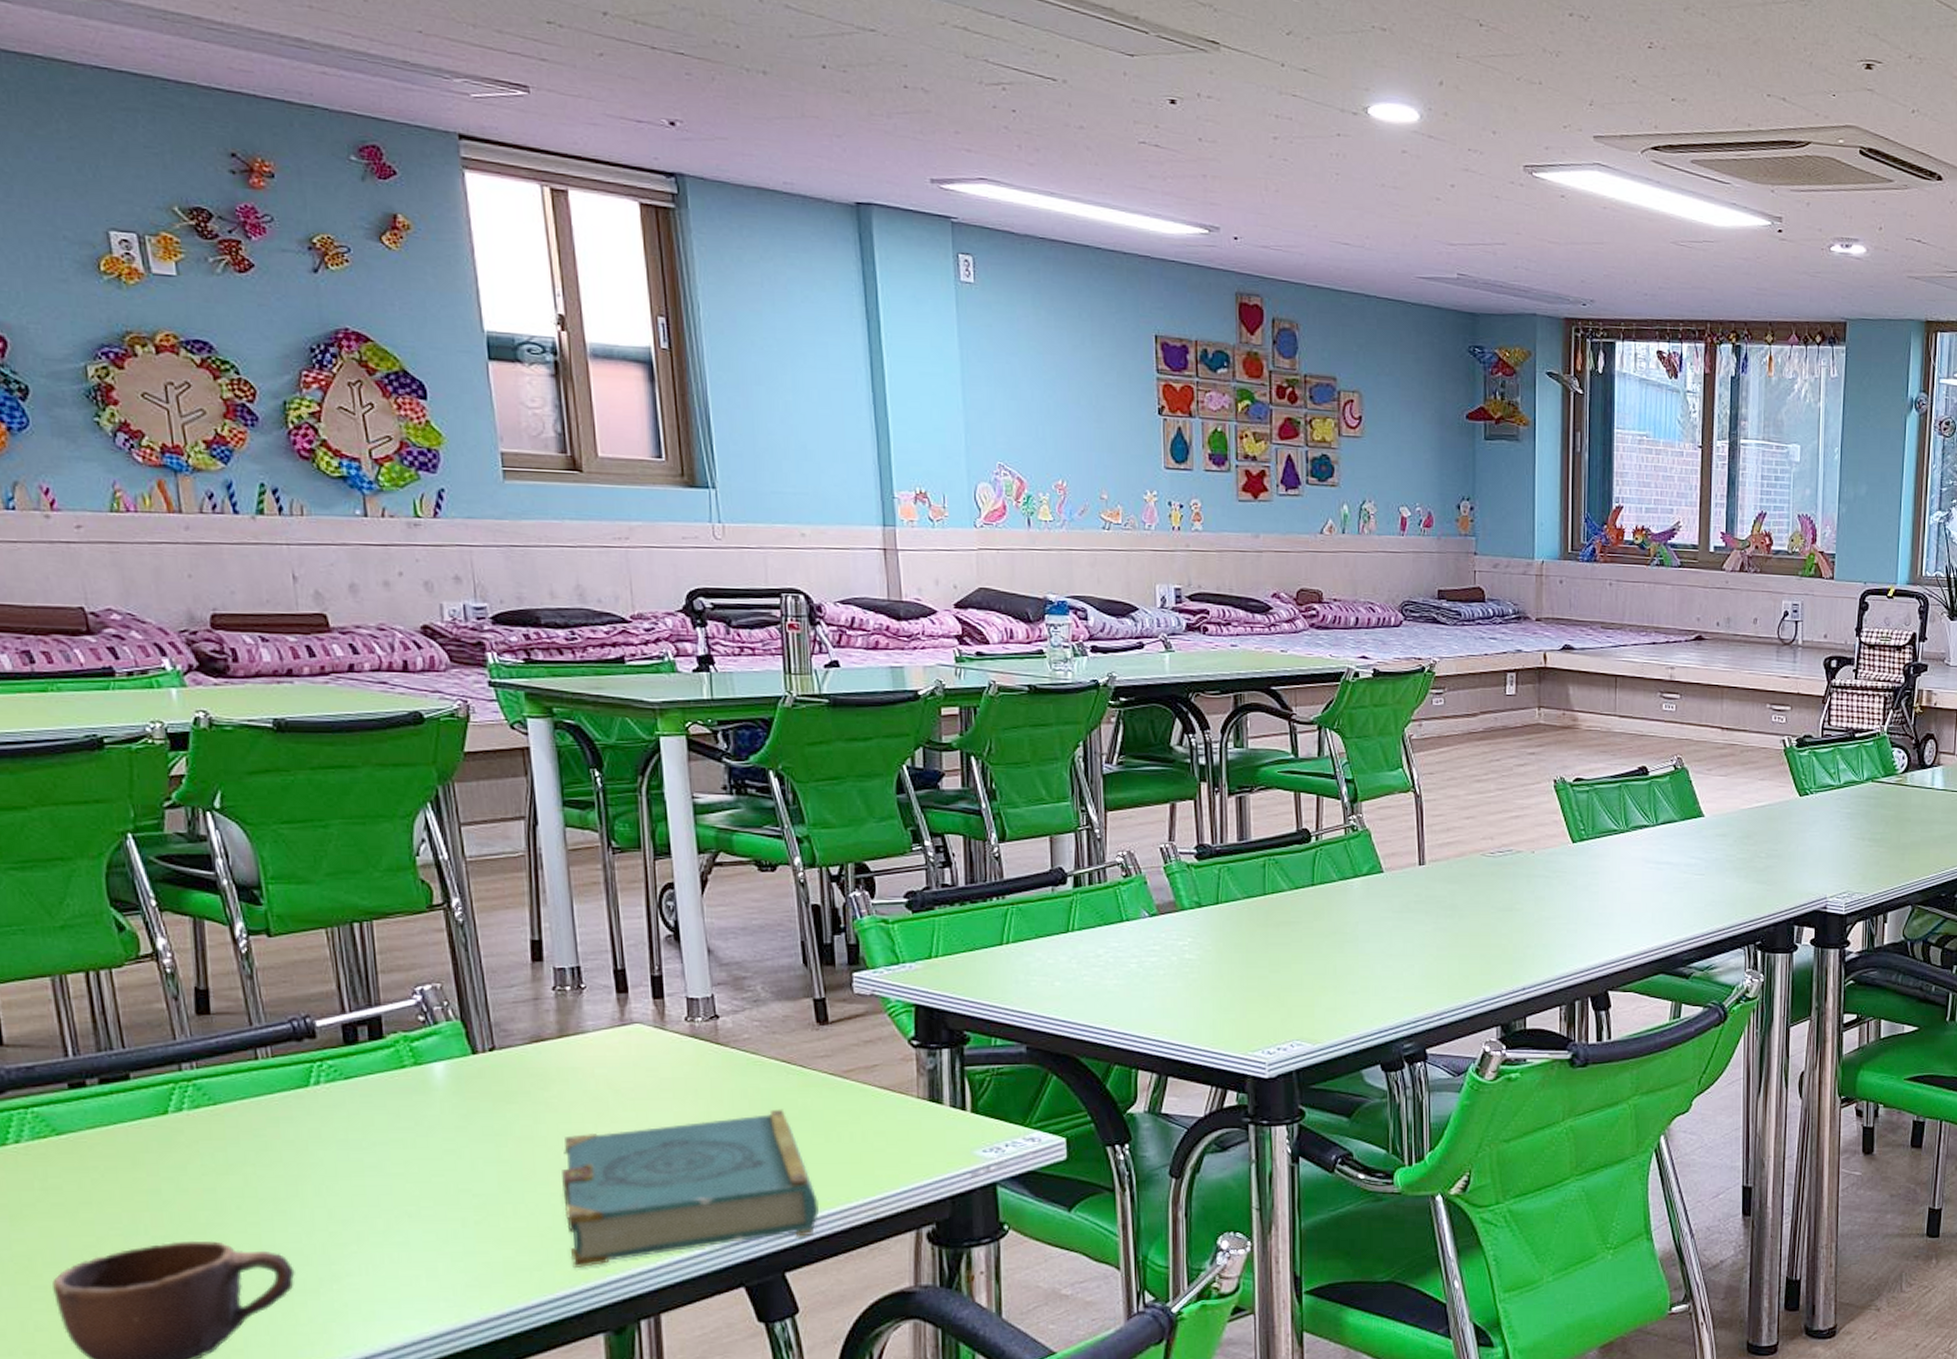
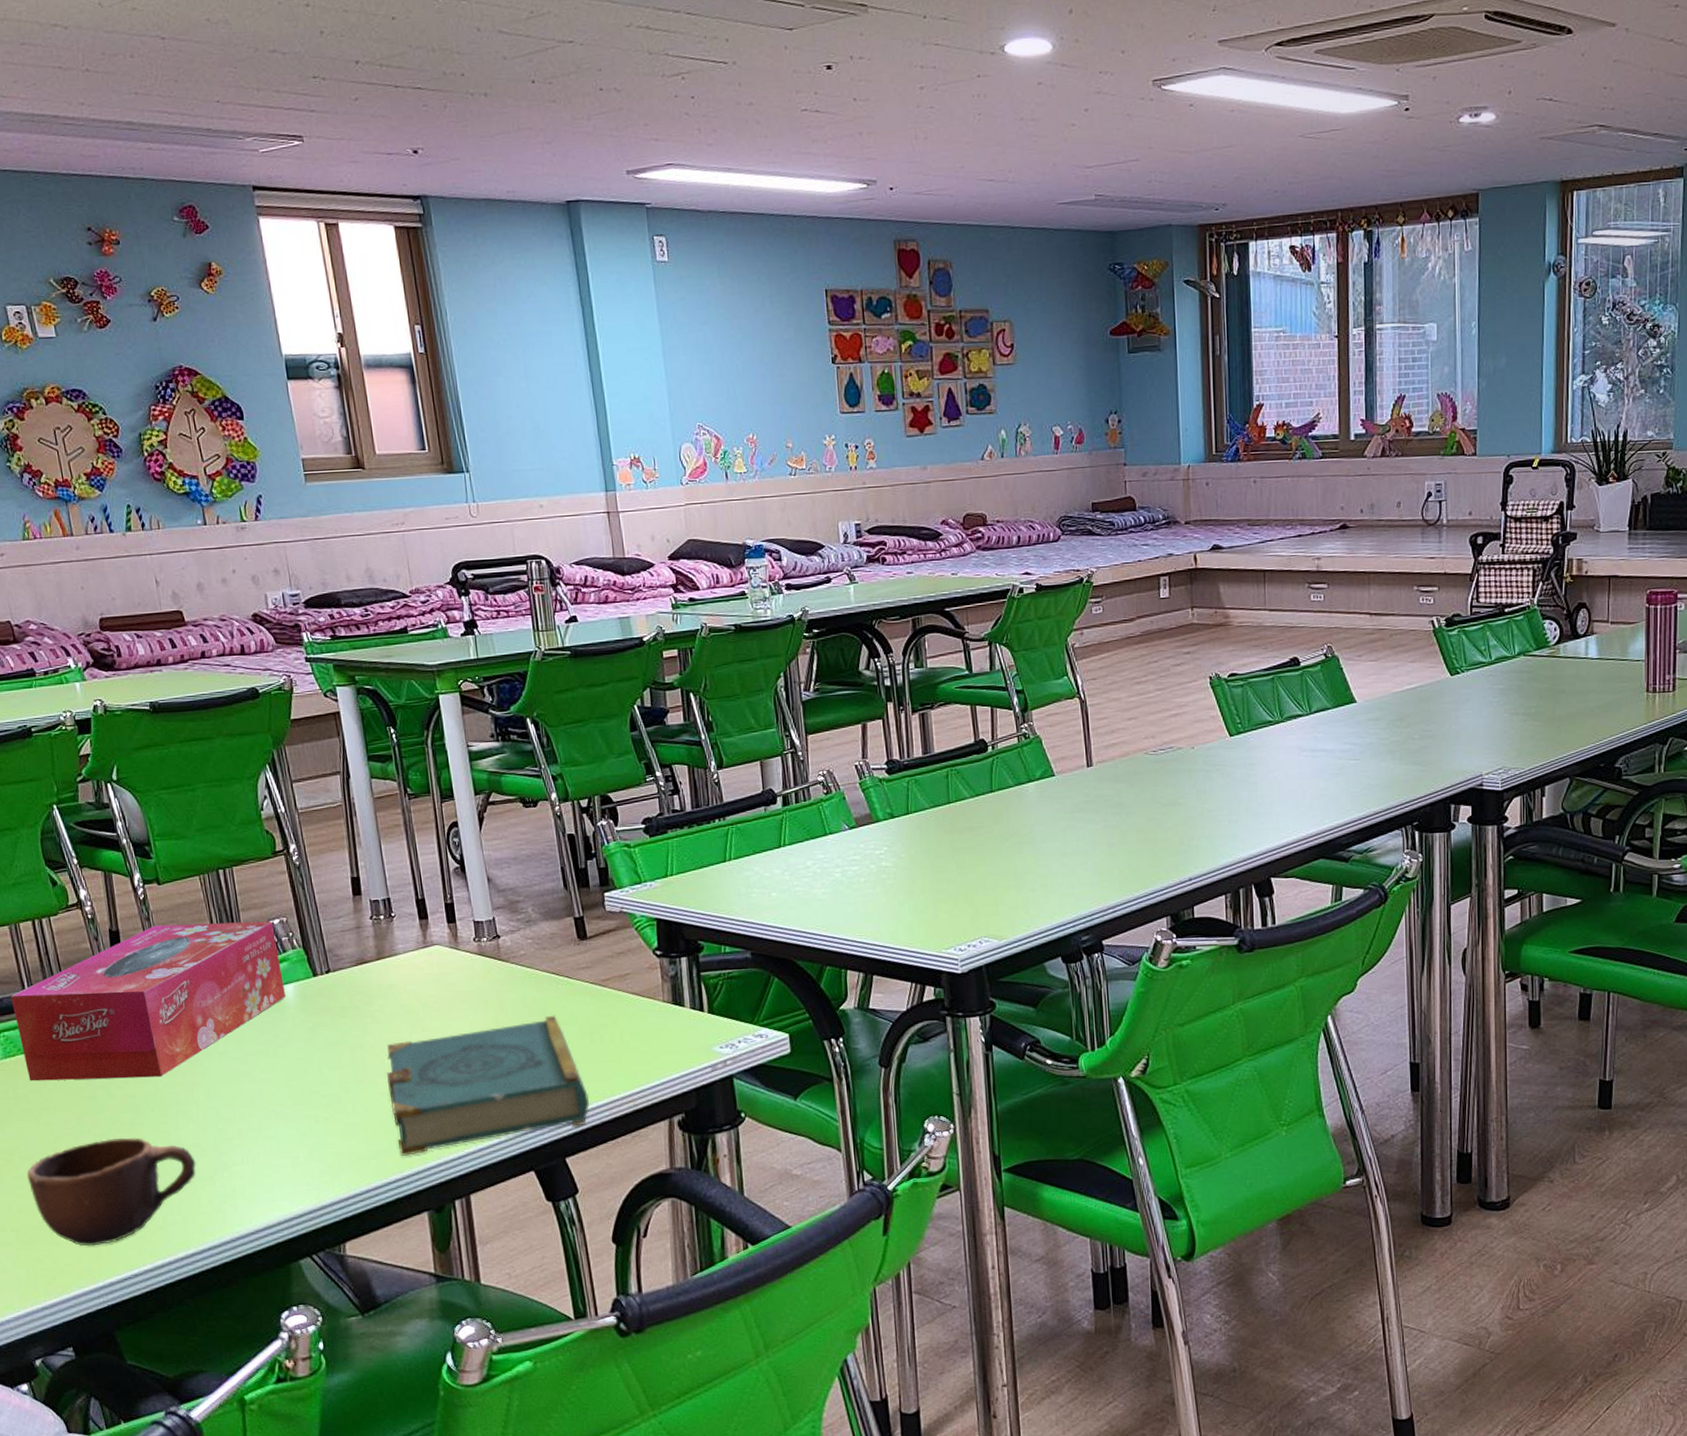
tissue box: none [46,985,433,1170] -> present [10,921,286,1082]

